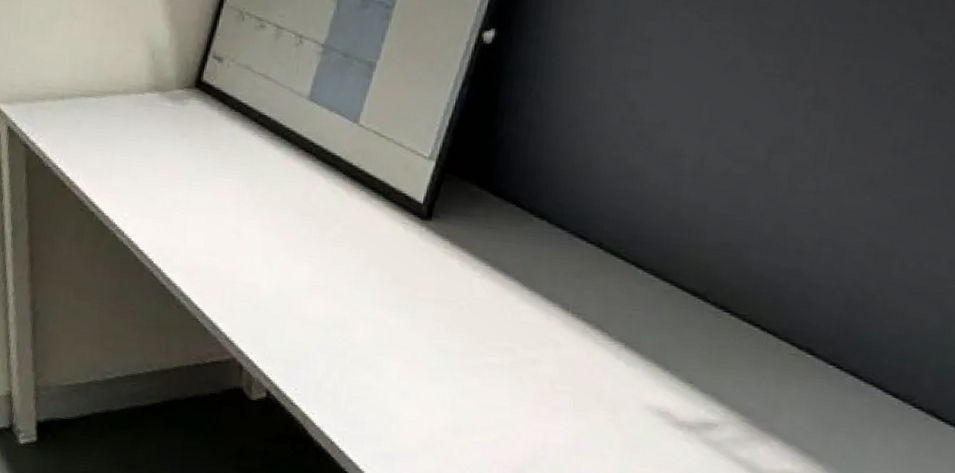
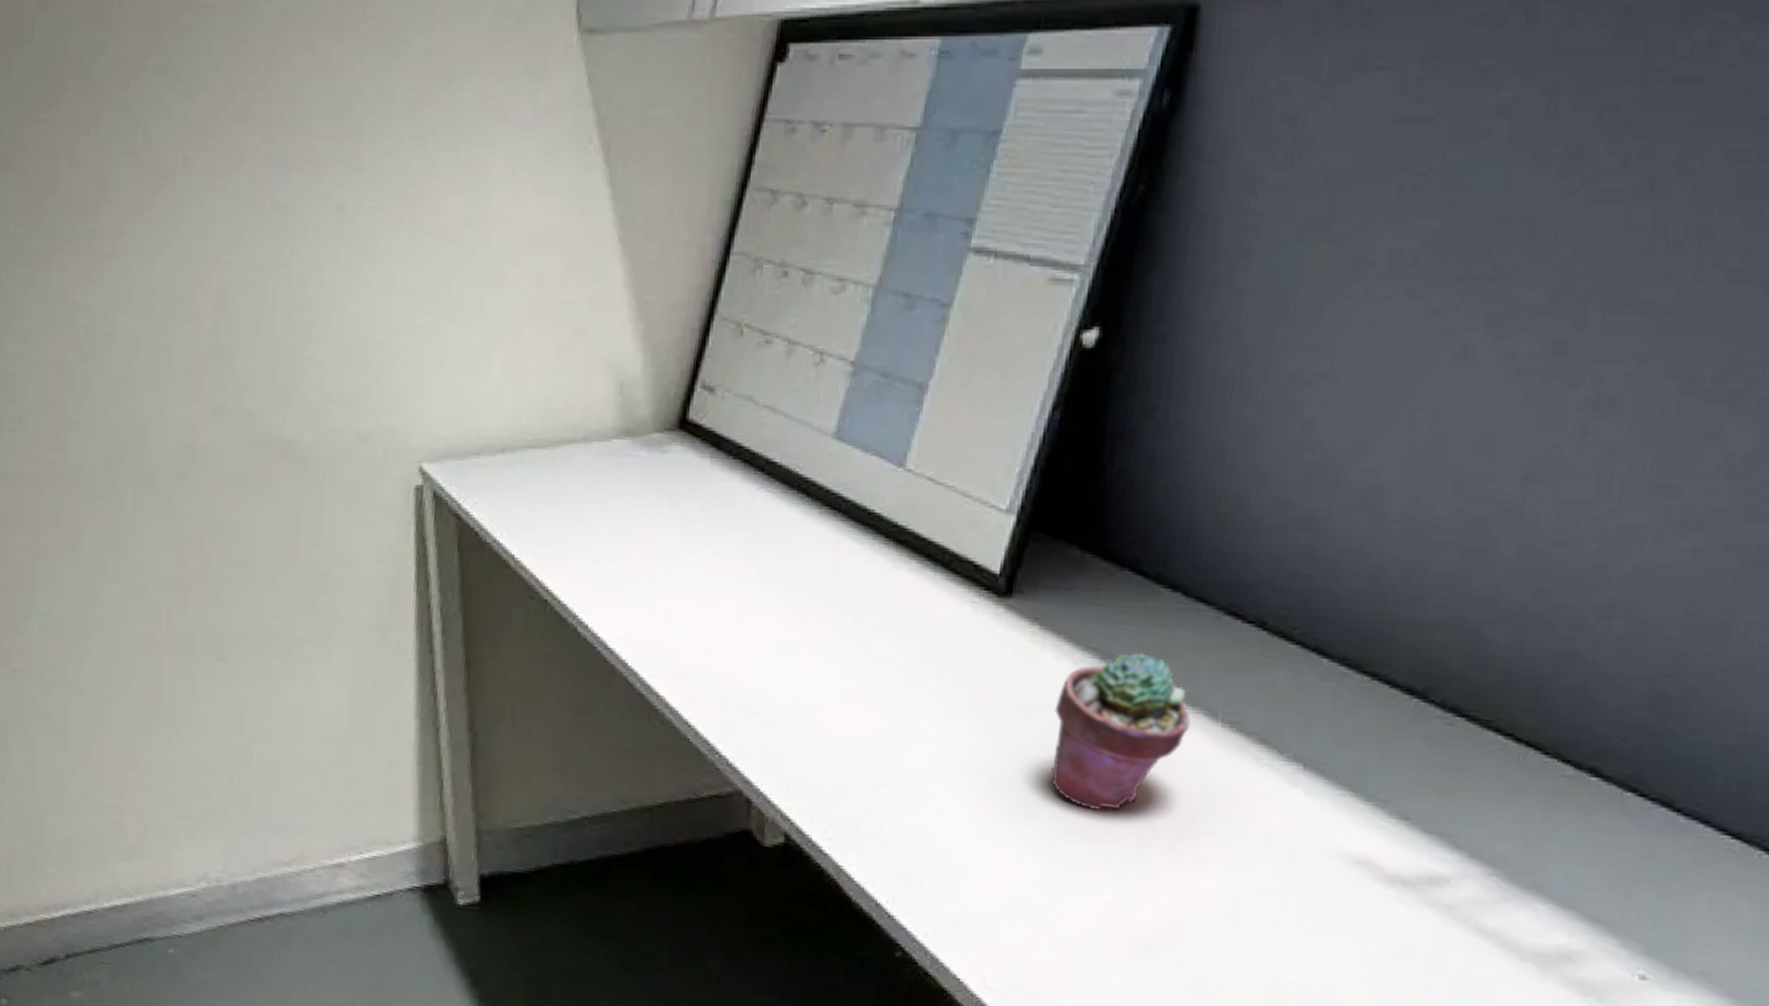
potted succulent: none [455,262,551,376] -> present [1051,652,1190,812]

